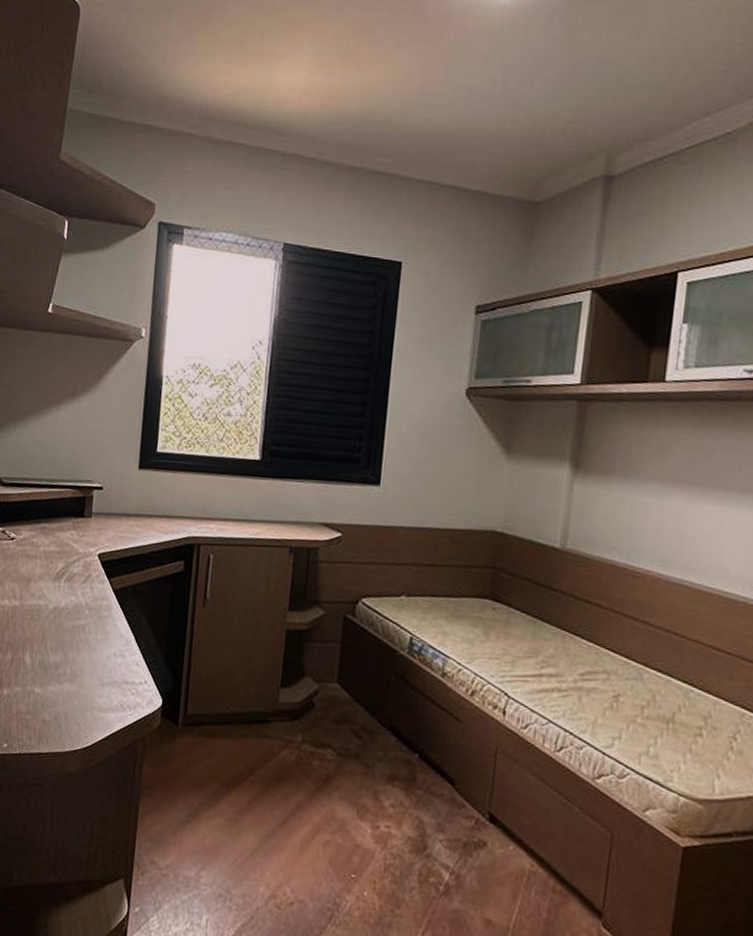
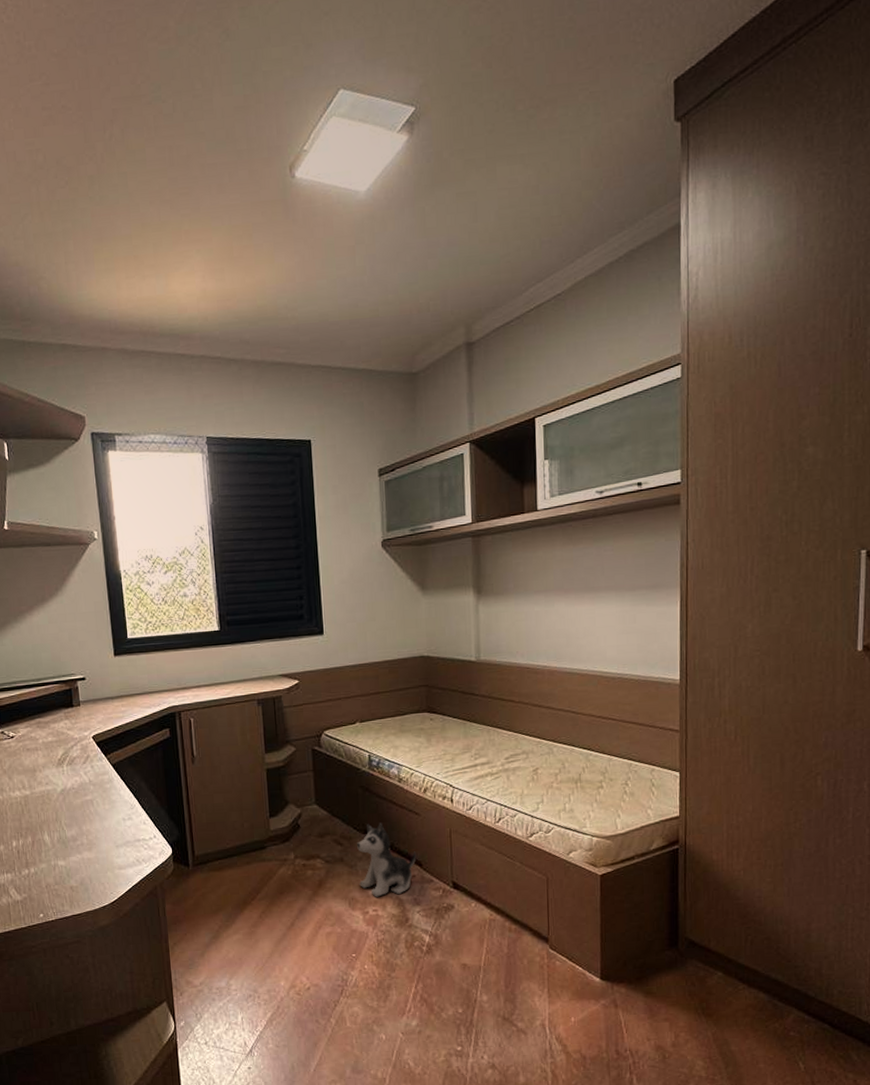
plush toy: none [374,720,450,814] -> present [357,822,417,897]

